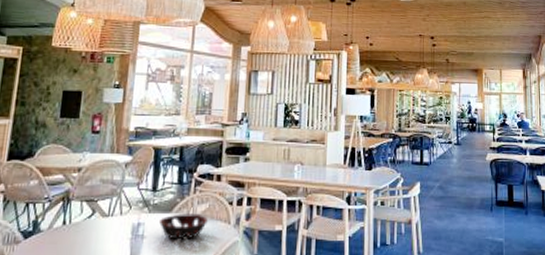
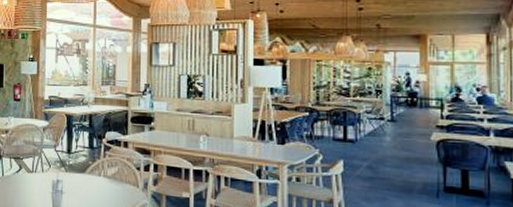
decorative bowl: present [159,213,209,240] -> none [75,174,119,198]

